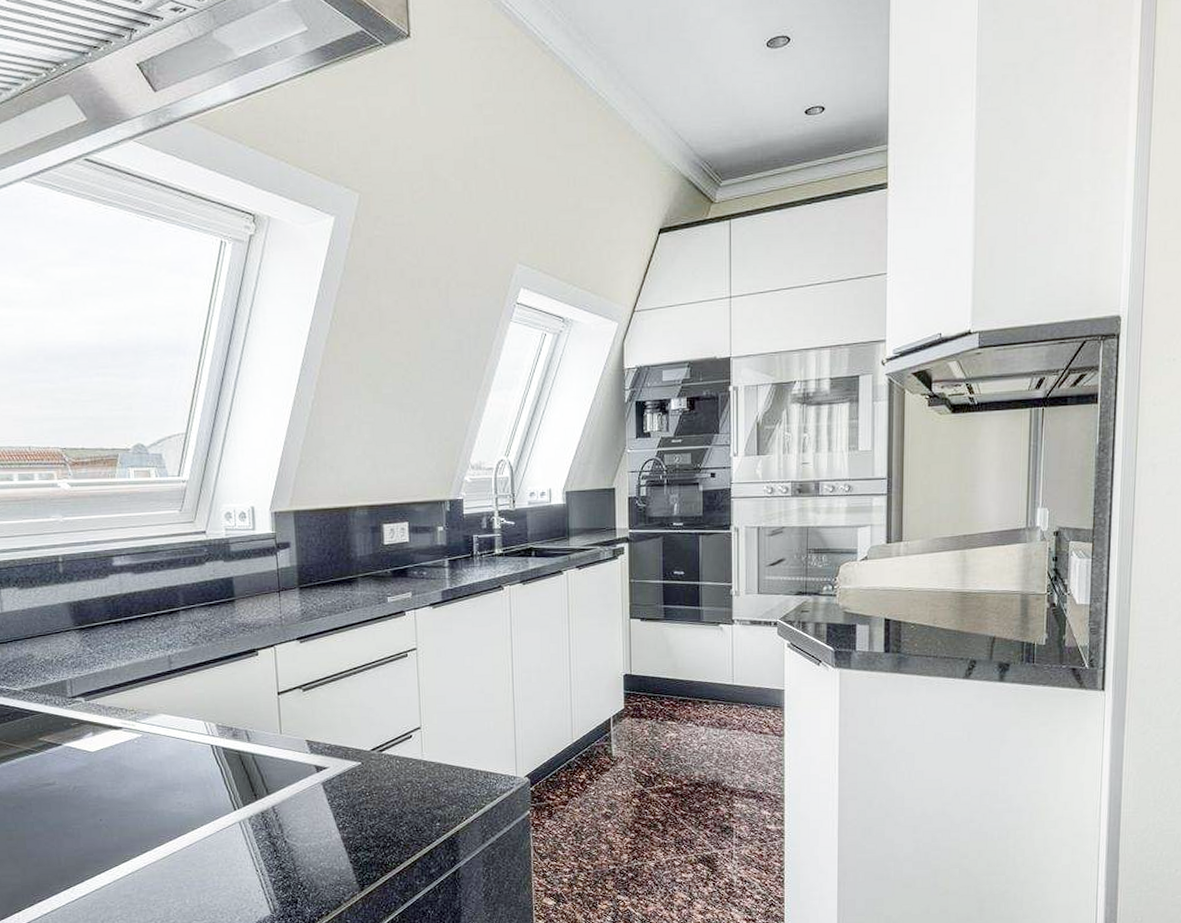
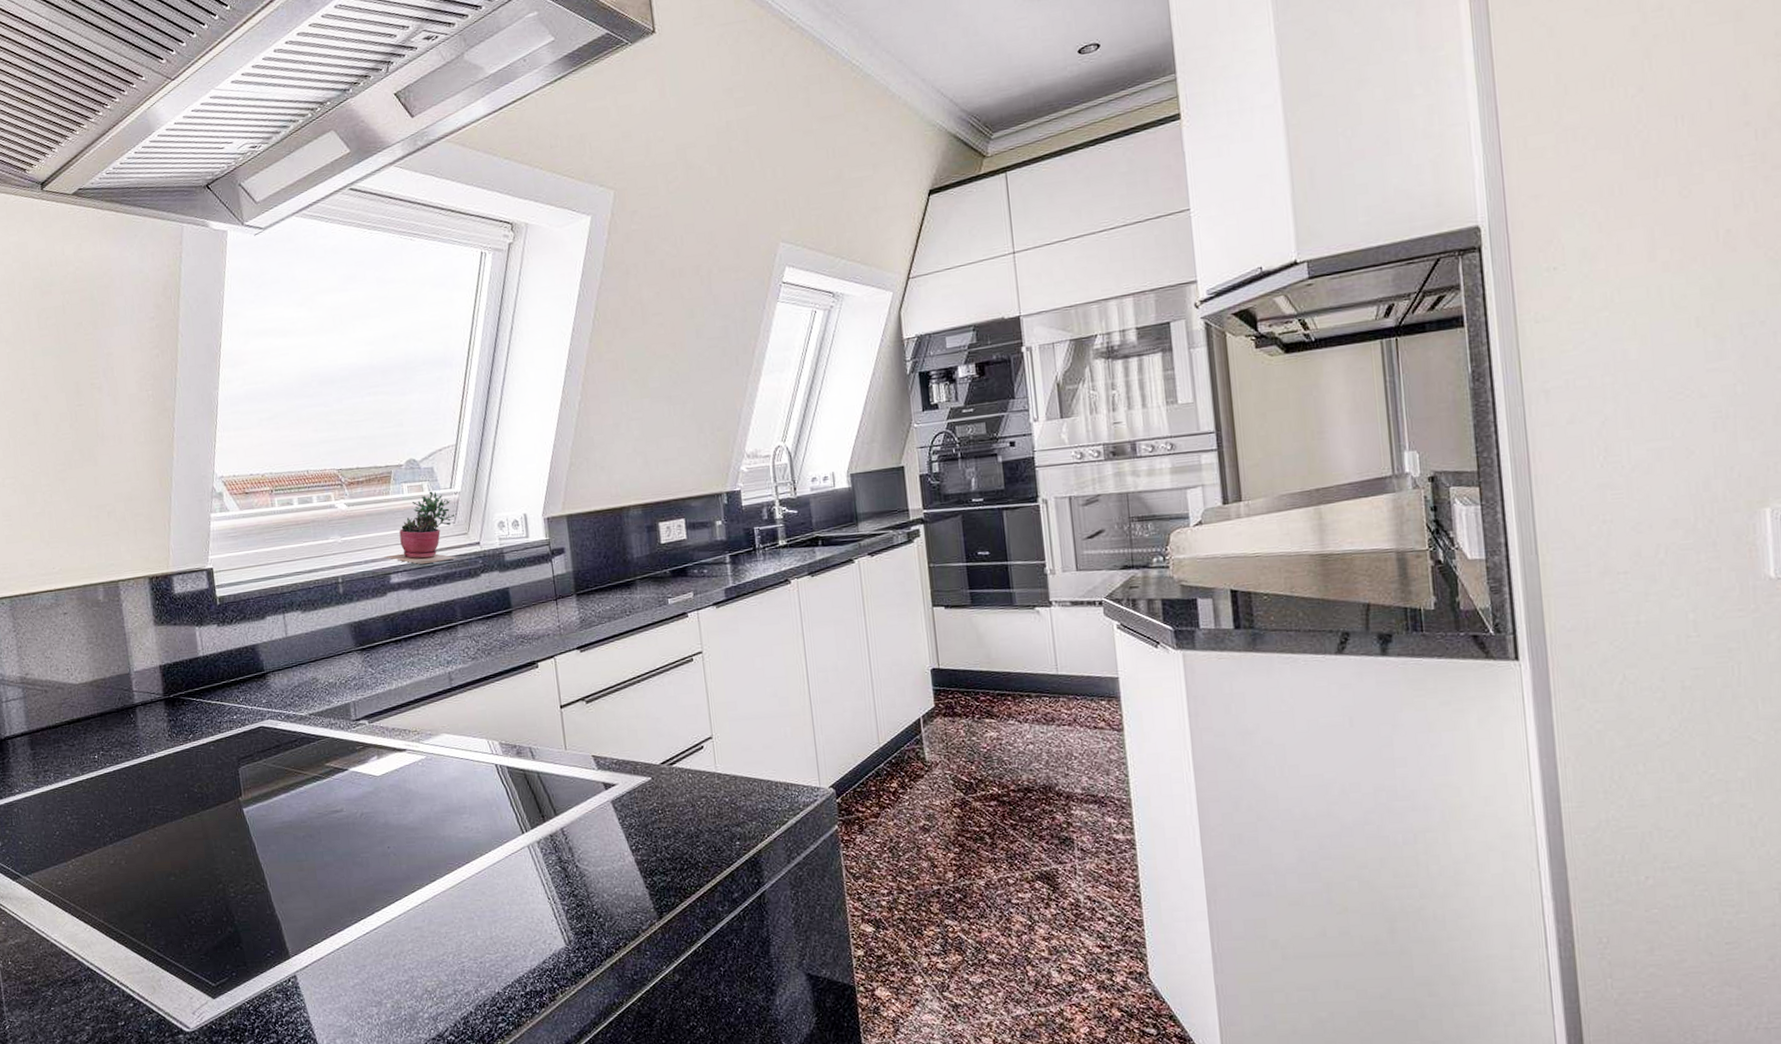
succulent plant: none [106,477,183,550] -> present [383,491,458,565]

